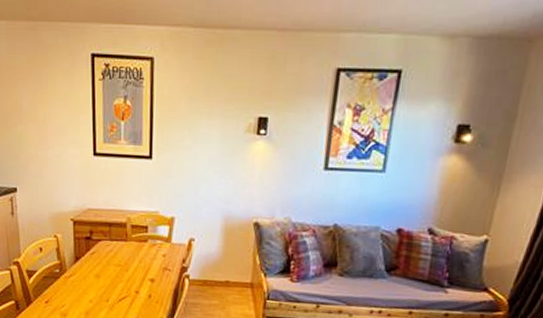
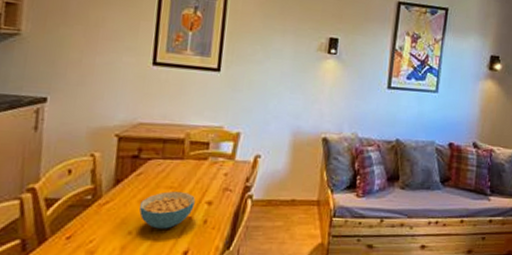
cereal bowl: none [96,269,140,301] -> present [139,191,195,229]

